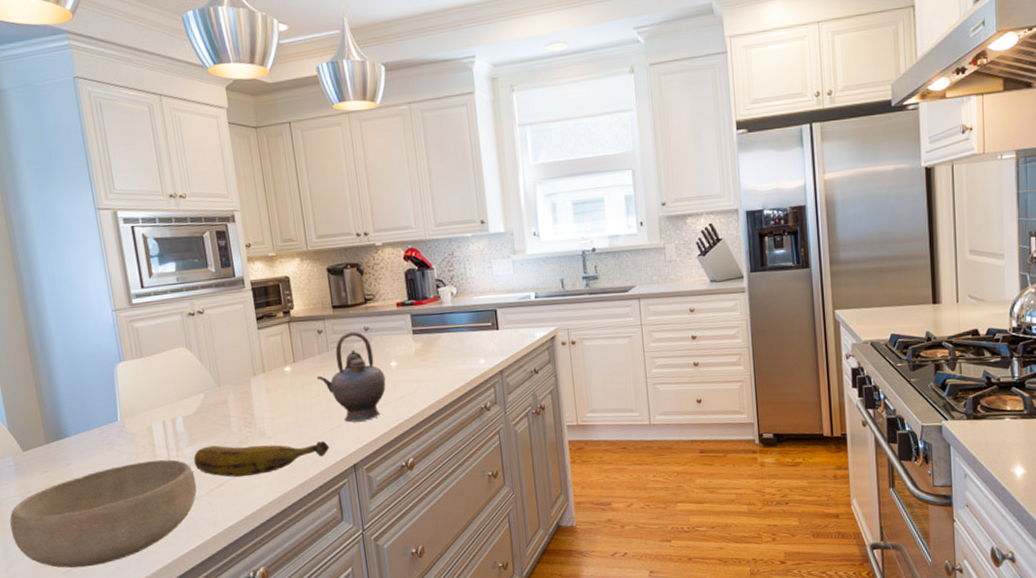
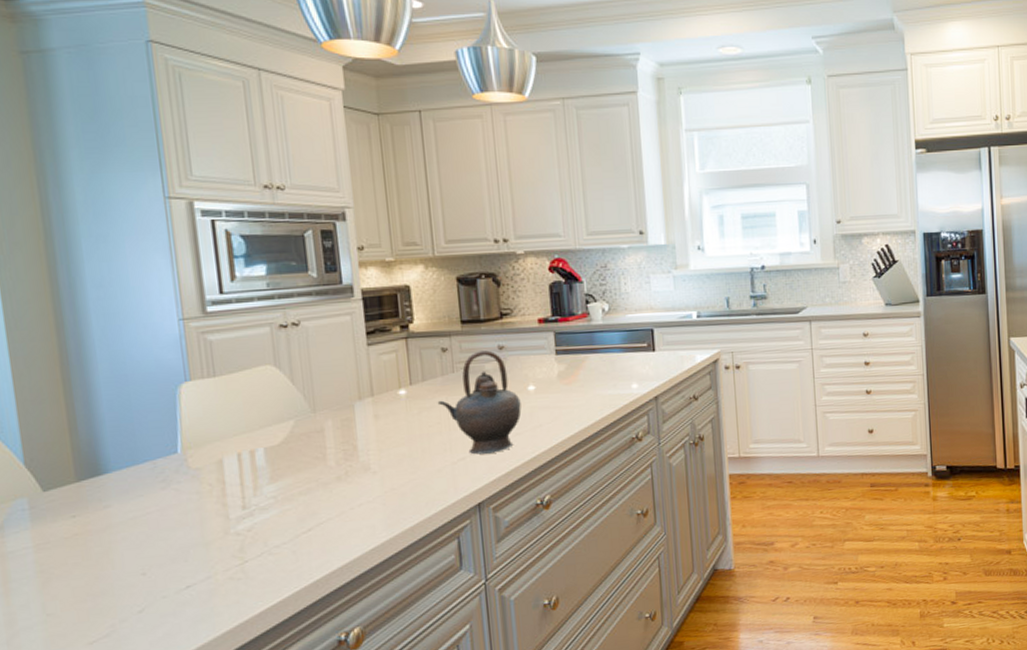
bowl: present [9,459,197,569] -> none [16,499,278,638]
banana: present [193,441,330,477] -> none [275,476,450,520]

